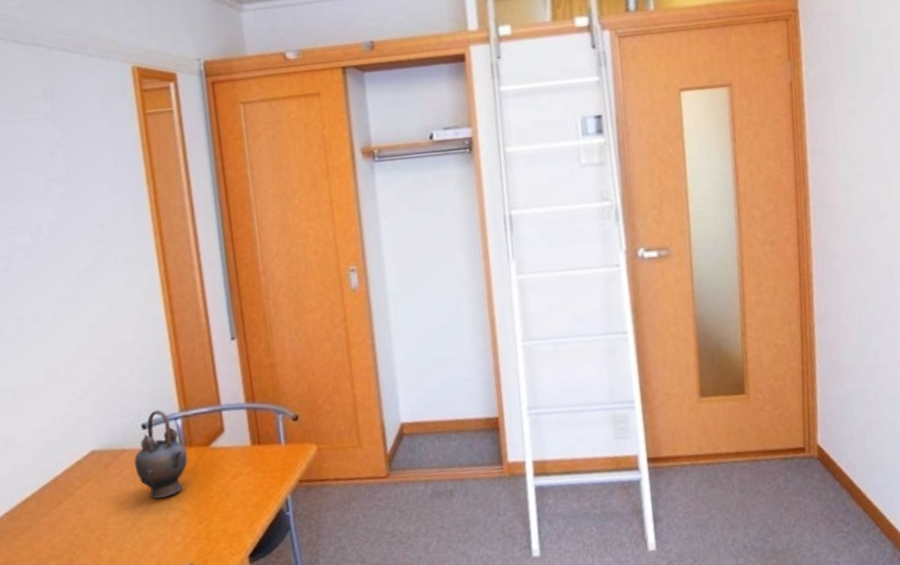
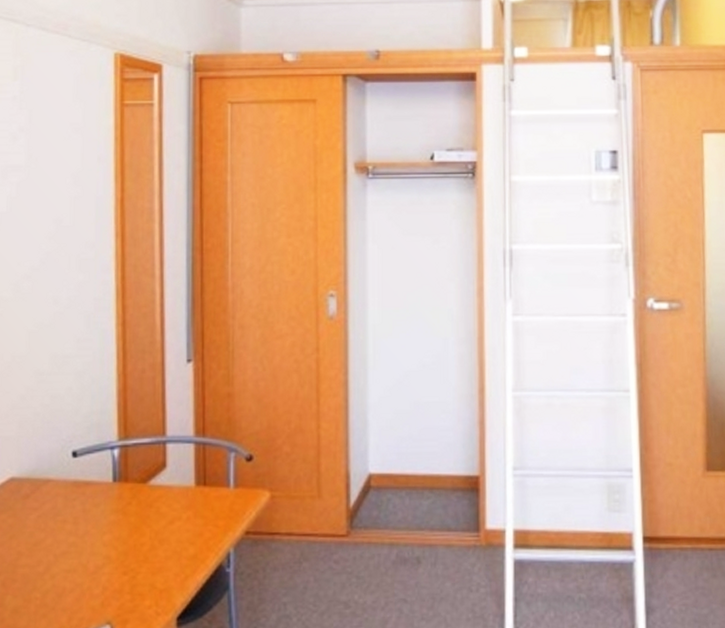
teapot: present [134,410,188,499] -> none [58,436,121,541]

